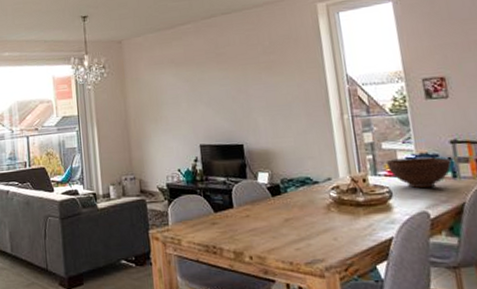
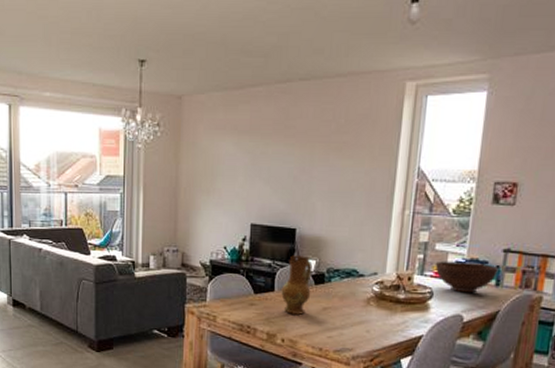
ceramic jug: none [240,169,270,230] -> present [281,255,313,315]

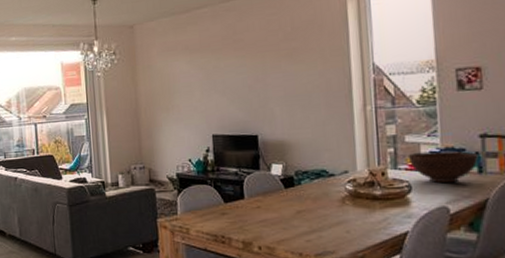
ceramic jug: present [281,255,313,315] -> none [251,161,282,220]

